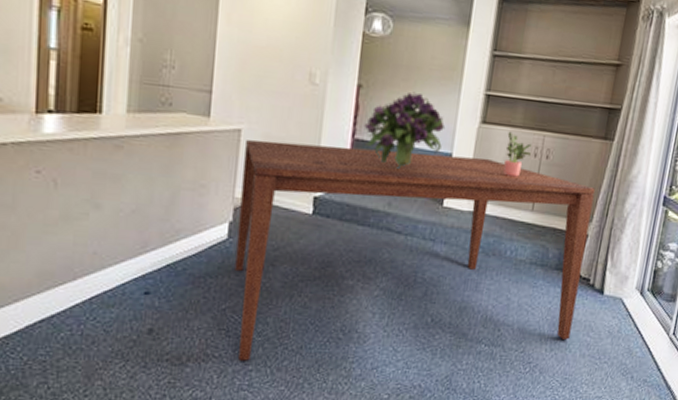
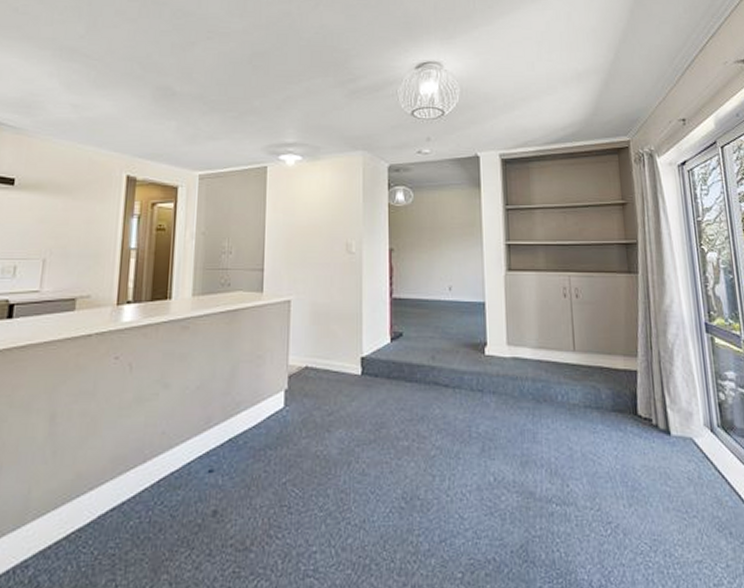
dining table: present [235,140,595,361] -> none [293,303,647,541]
bouquet: present [363,92,446,169] -> none [399,249,475,322]
potted plant: present [503,131,532,177] -> none [534,275,560,319]

